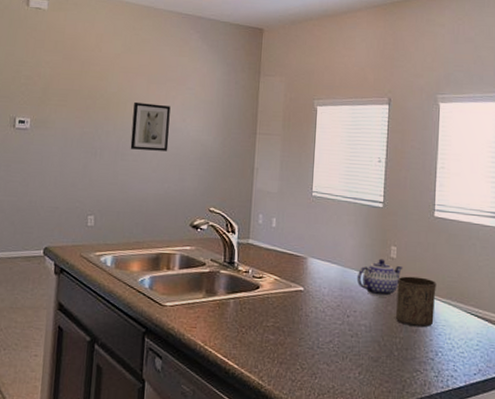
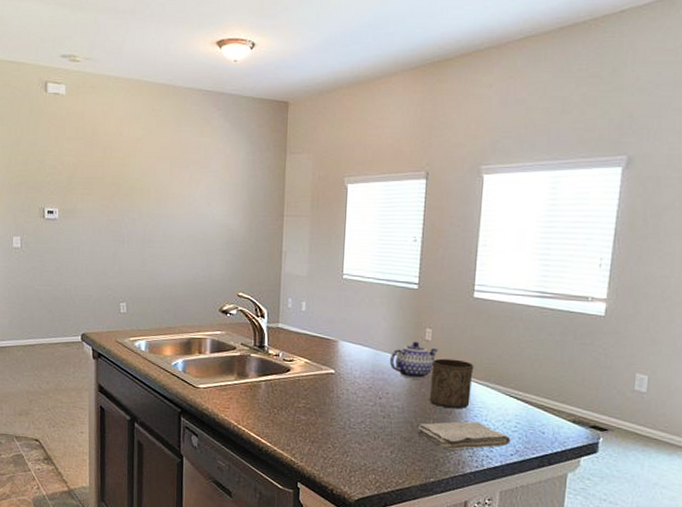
wall art: present [130,101,171,151] -> none [156,187,195,237]
washcloth: none [384,340,474,371] -> present [417,421,511,451]

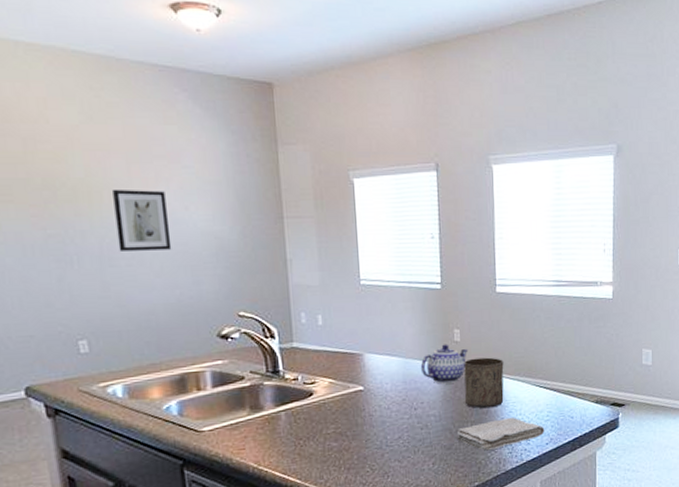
wall art: none [156,187,195,237] -> present [113,189,172,251]

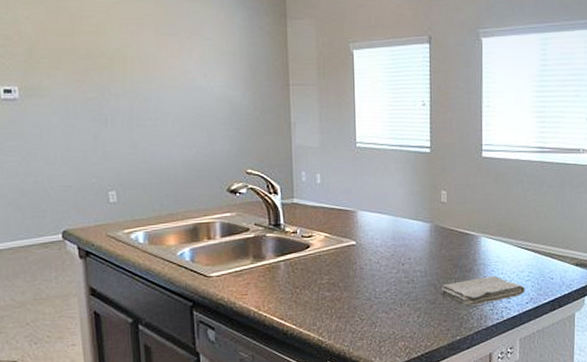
wall art: present [113,189,172,251] -> none [143,58,191,113]
teapot: present [420,344,469,384] -> none [409,204,454,242]
cup: present [464,357,504,409] -> none [450,218,488,267]

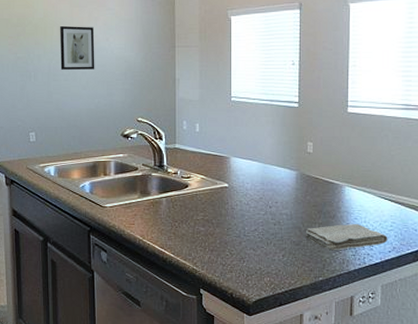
wall art: none [143,58,191,113] -> present [60,25,95,70]

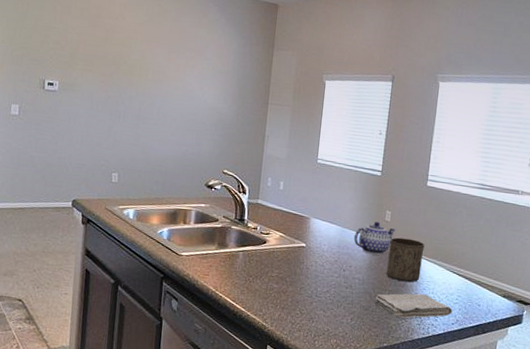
wall art: present [60,25,95,70] -> none [151,69,189,117]
teapot: none [276,154,320,188] -> present [353,221,396,255]
cup: none [315,168,351,213] -> present [387,237,425,283]

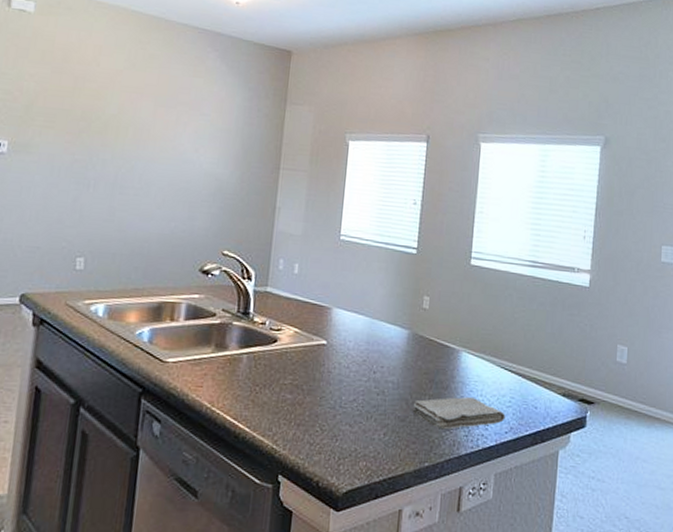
teapot: present [353,221,396,255] -> none [385,309,436,351]
cup: present [387,237,425,283] -> none [426,328,470,384]

